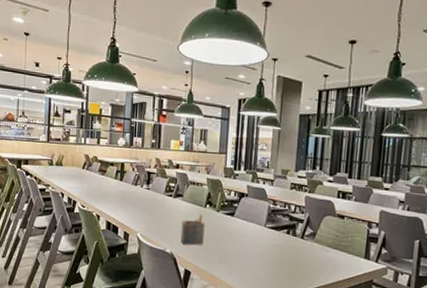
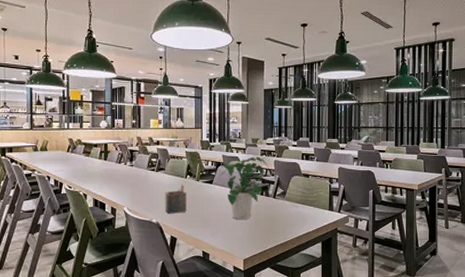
potted plant: none [242,190,299,259] -> present [220,156,269,219]

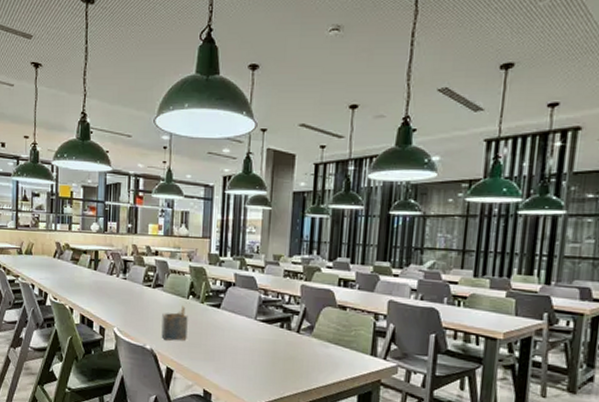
potted plant: present [220,156,269,219] -> none [229,278,294,356]

